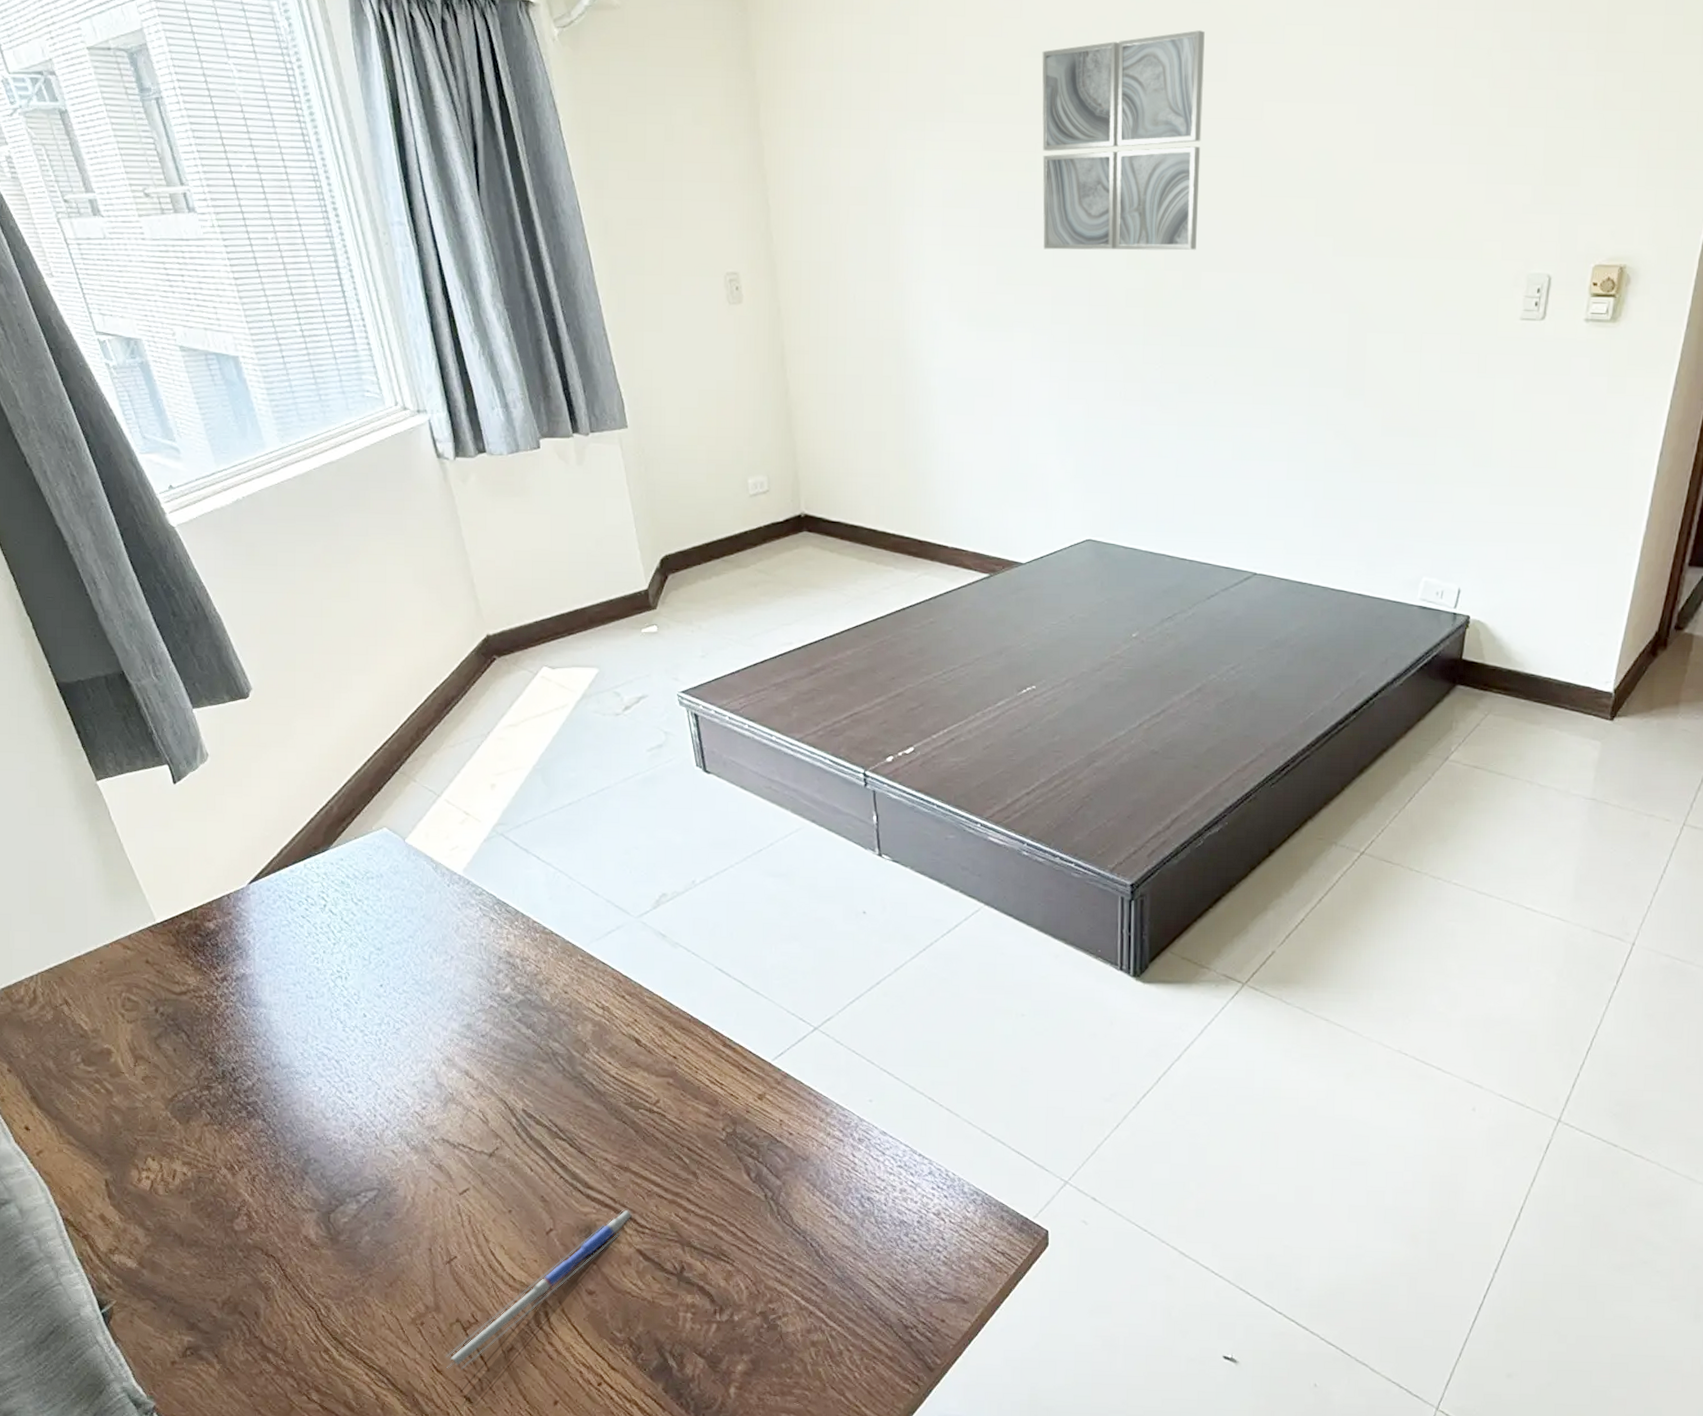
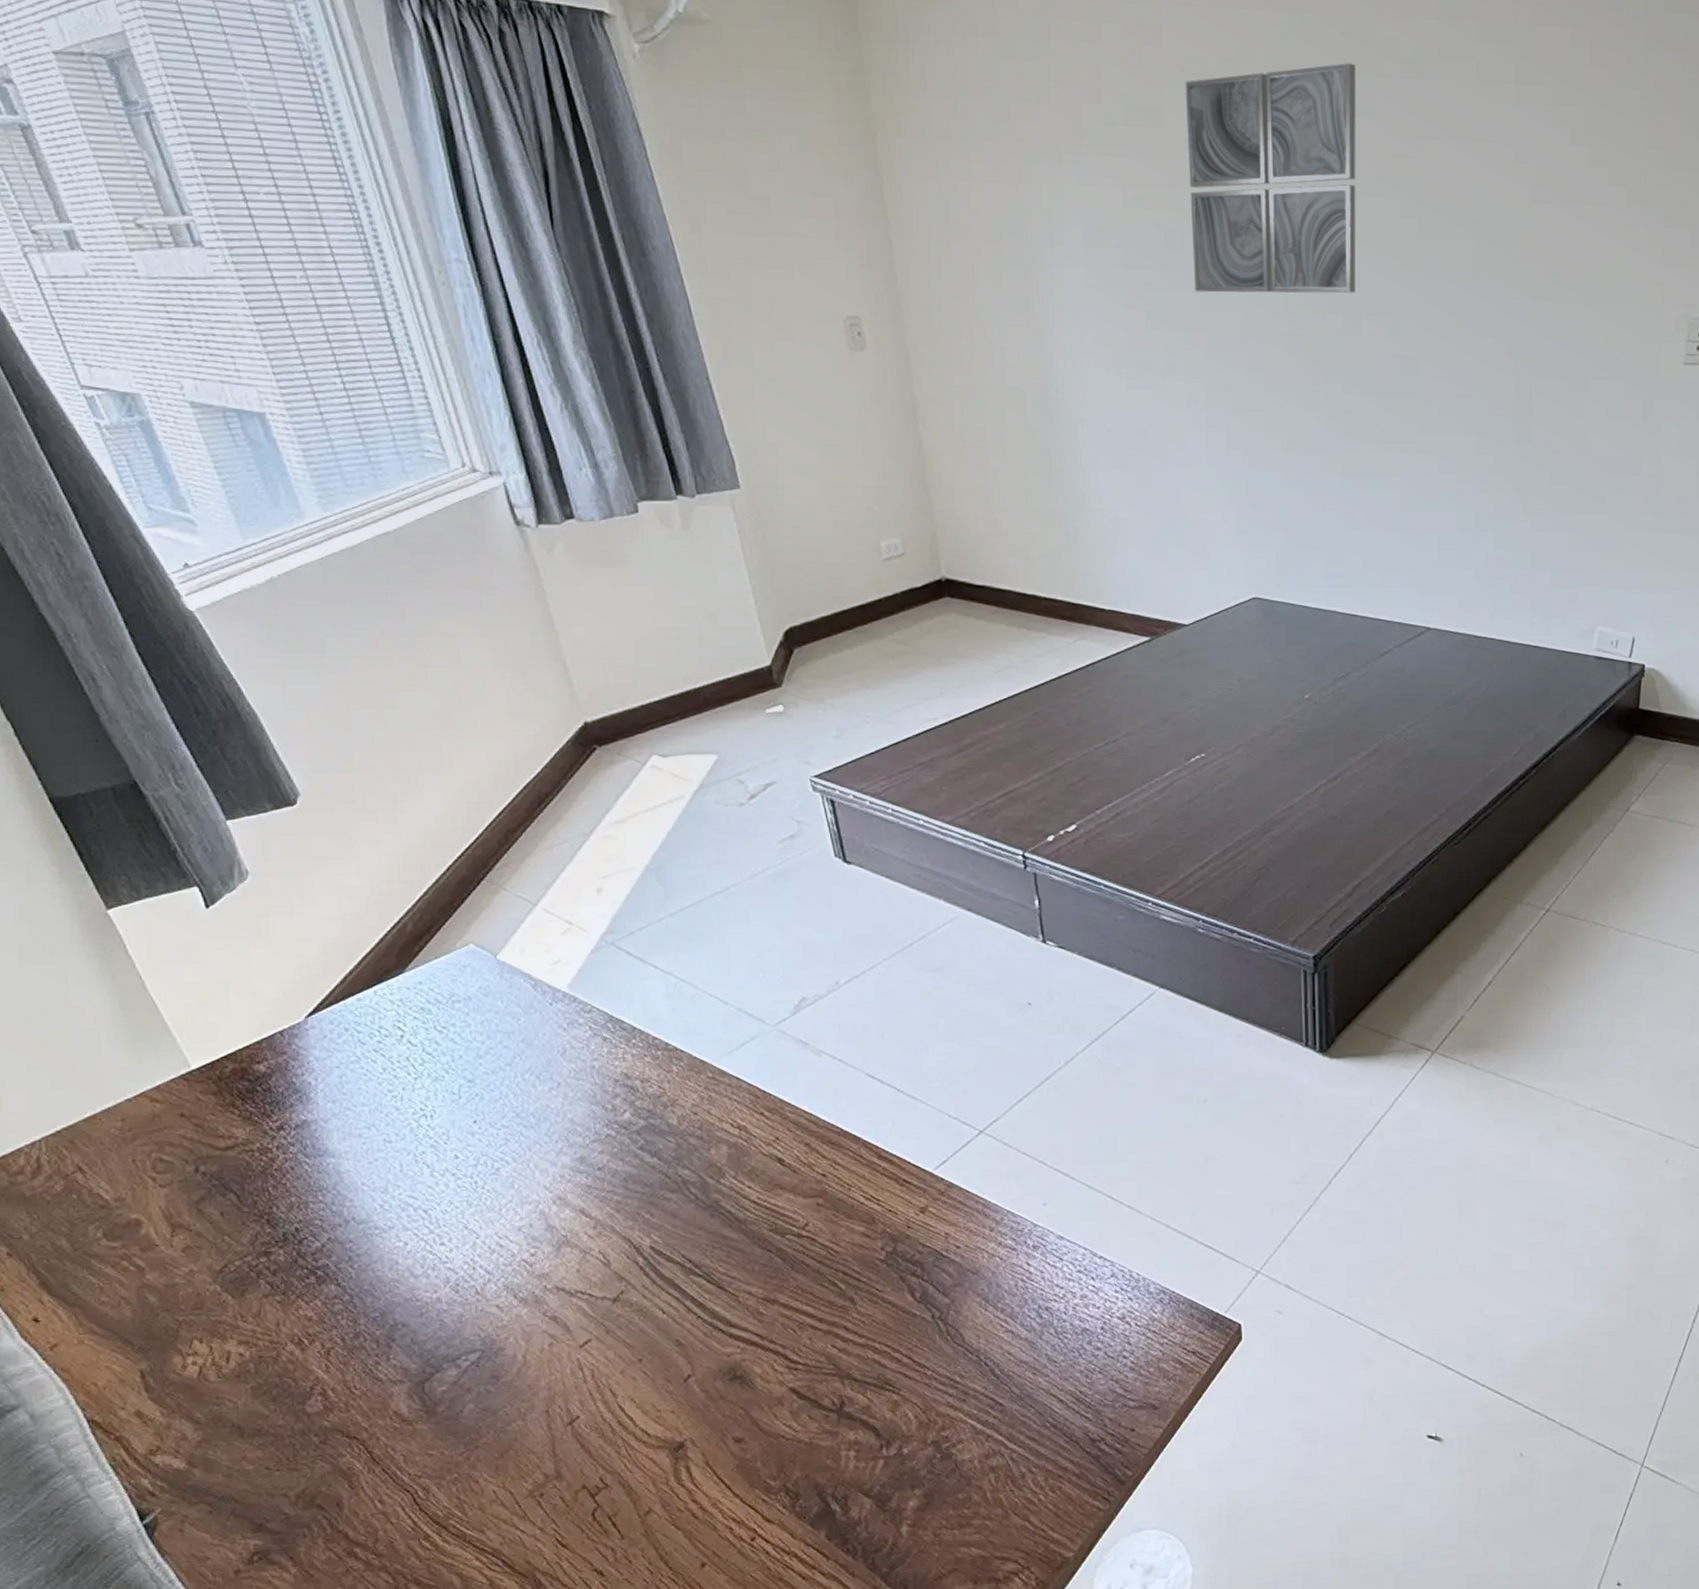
pen: present [446,1210,632,1370] -> none [571,1346,783,1542]

